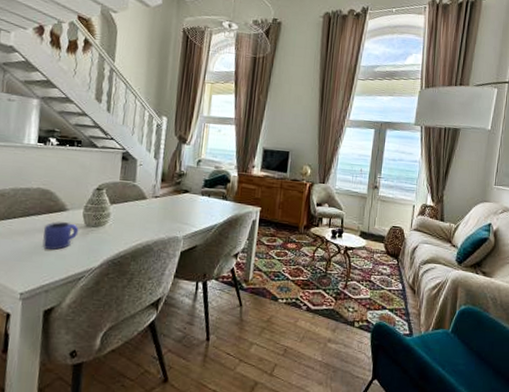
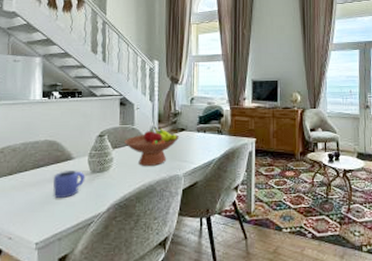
fruit bowl: none [124,185,183,226] -> present [124,126,180,167]

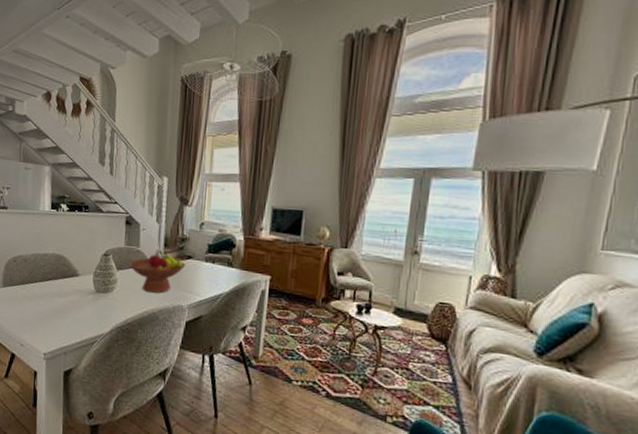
mug: present [53,171,86,199] -> none [60,286,90,314]

